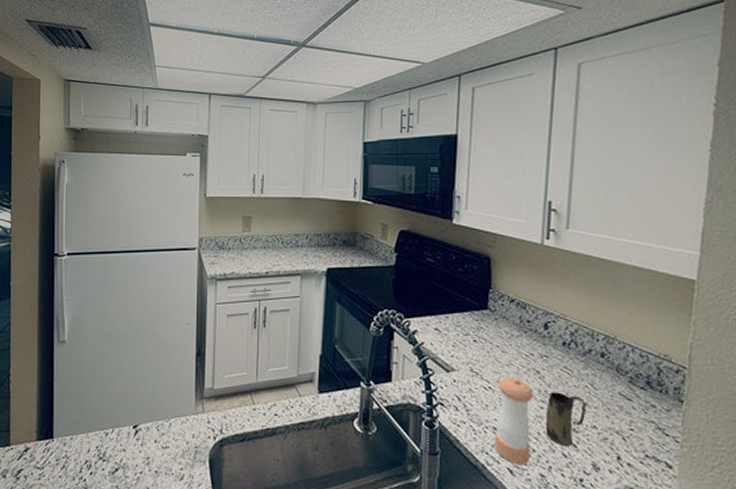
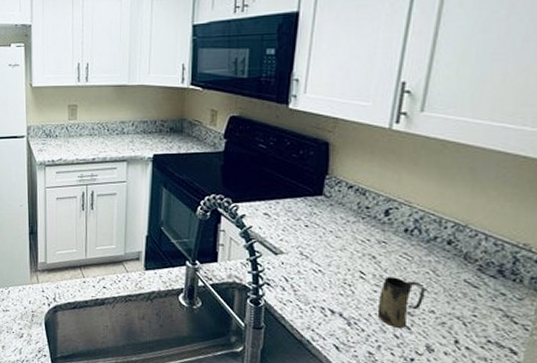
pepper shaker: present [493,377,533,466] -> none [320,261,367,343]

